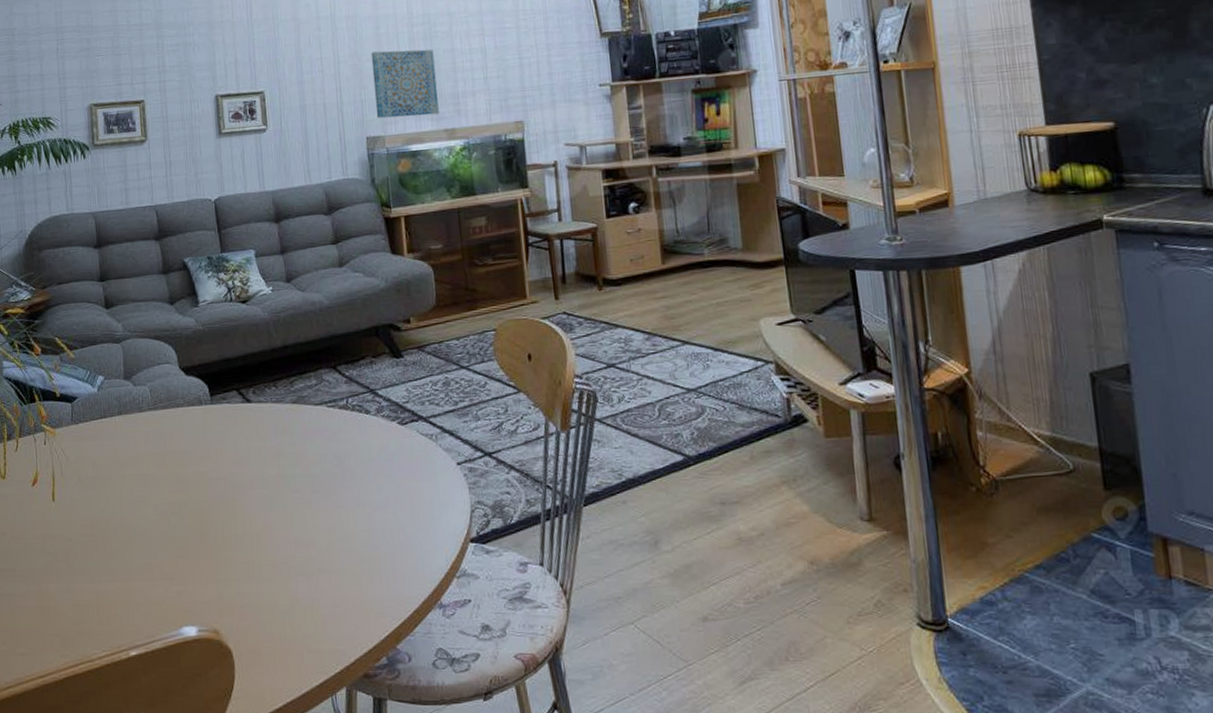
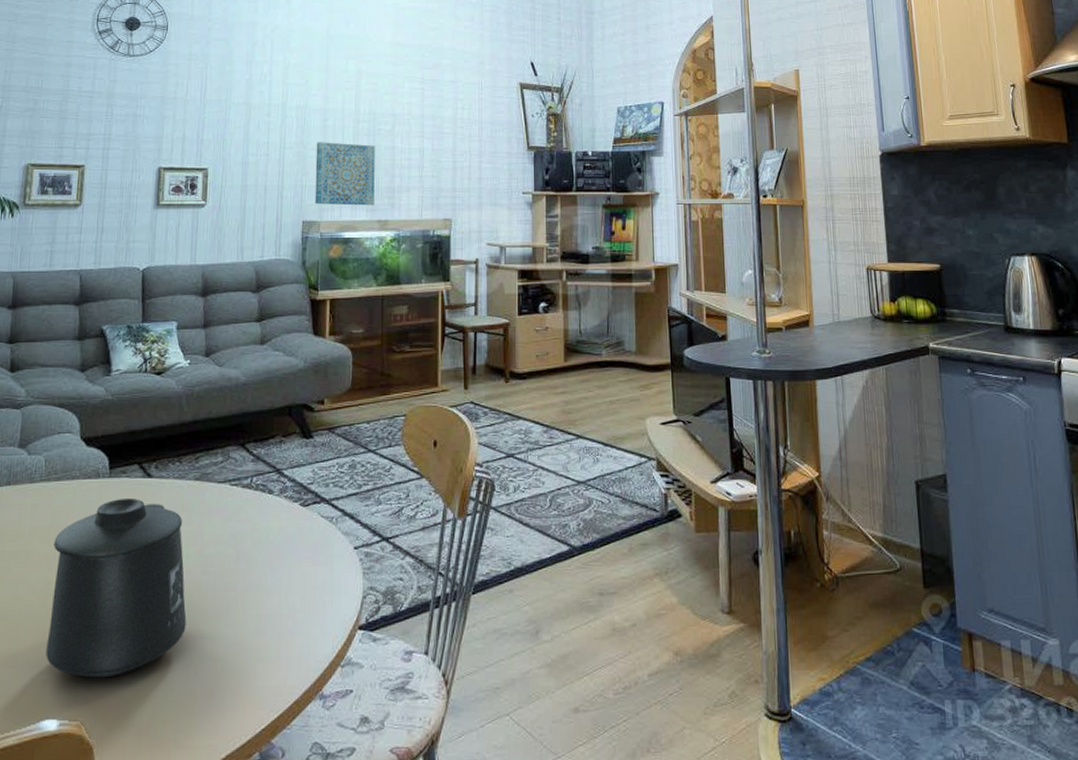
mug: none [169,423,303,590] -> present [46,498,187,679]

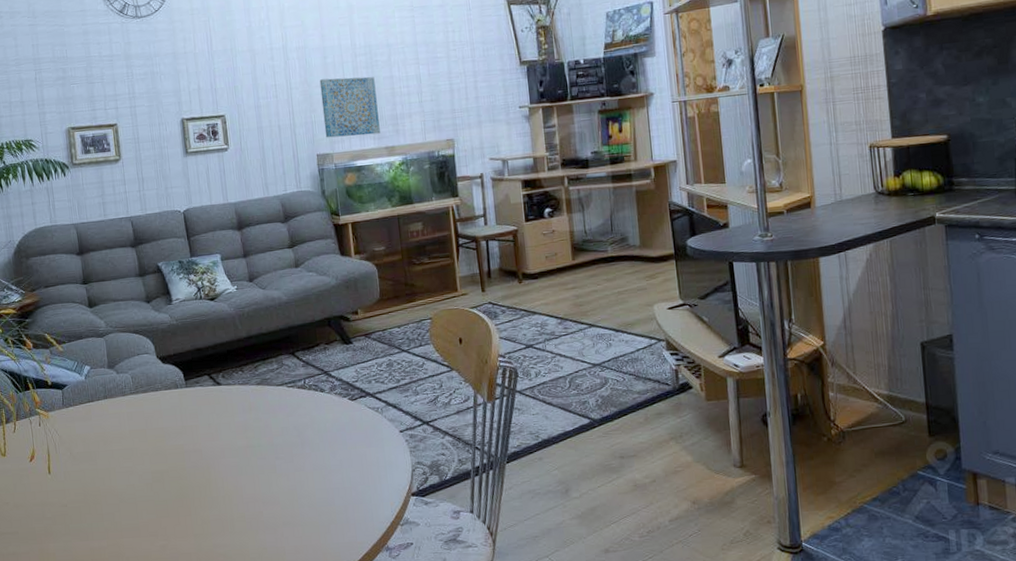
mug: present [46,498,187,679] -> none [150,403,269,543]

